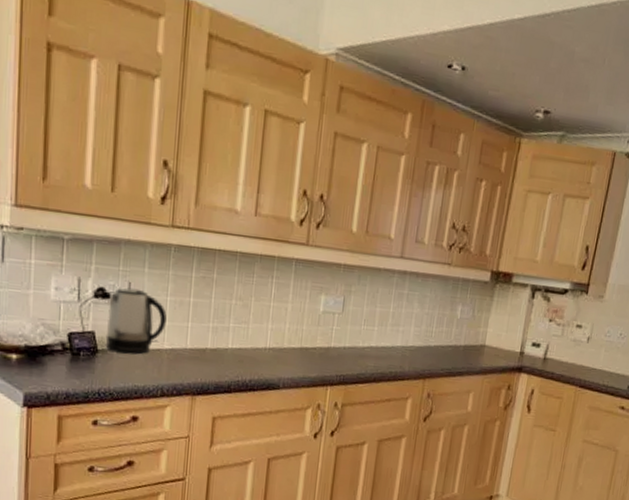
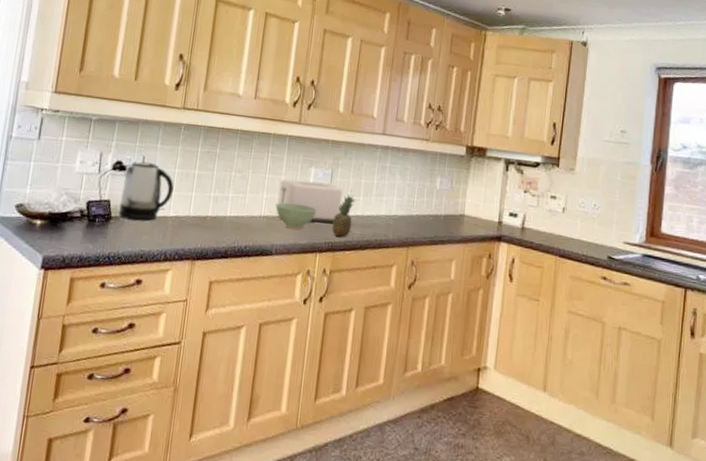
bowl: none [282,333,328,363] -> present [275,202,317,231]
toaster: none [284,308,356,356] -> present [277,179,343,224]
fruit: none [343,324,370,370] -> present [331,194,356,237]

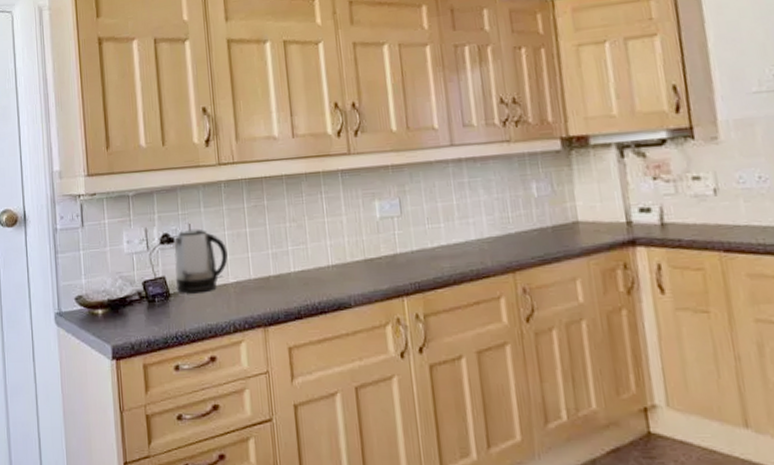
bowl: present [275,202,317,231] -> none [343,244,393,276]
toaster: present [277,179,343,224] -> none [341,215,421,263]
fruit: present [331,194,356,237] -> none [413,223,438,274]

